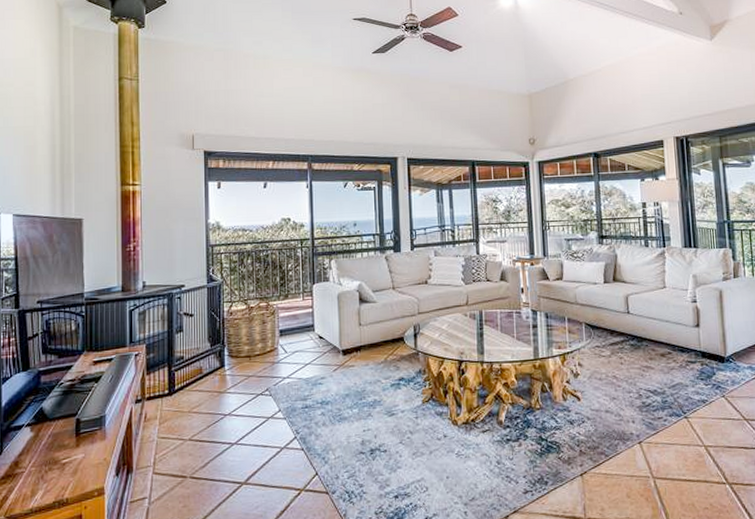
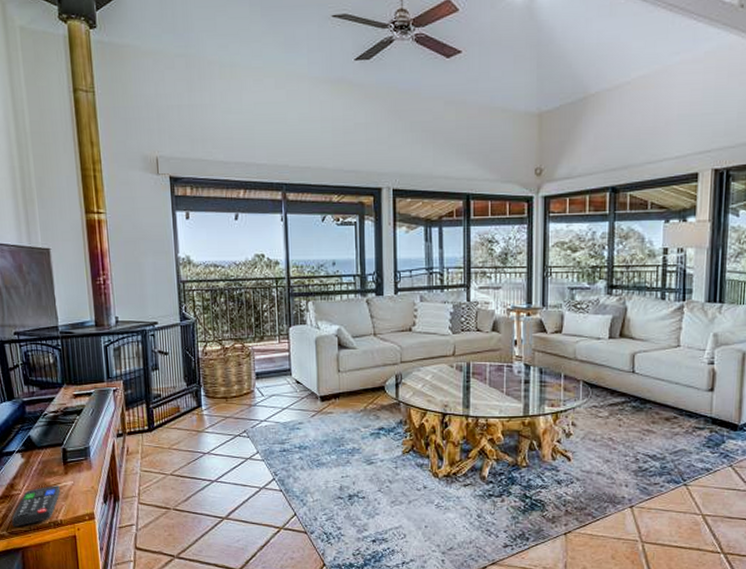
remote control: none [12,458,70,510] -> present [11,484,61,526]

